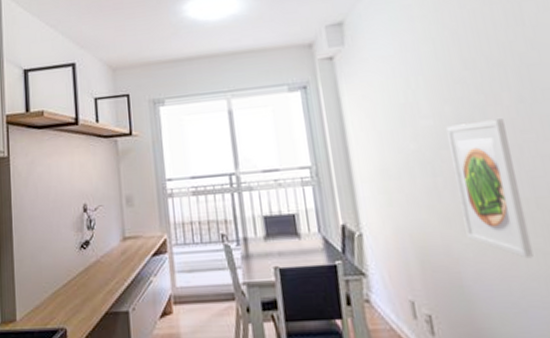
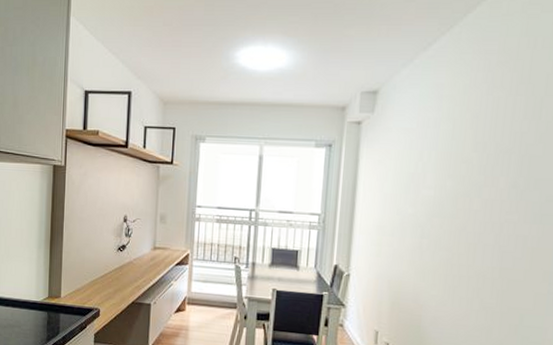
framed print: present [446,118,534,259] -> none [435,198,494,314]

